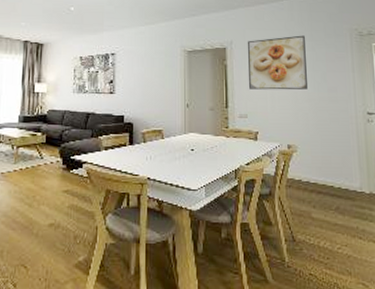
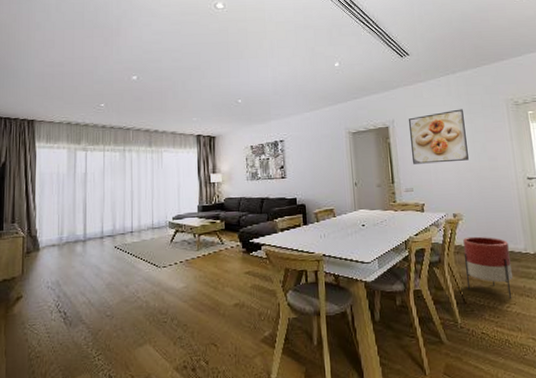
planter: none [296,170,347,239] -> present [463,236,513,298]

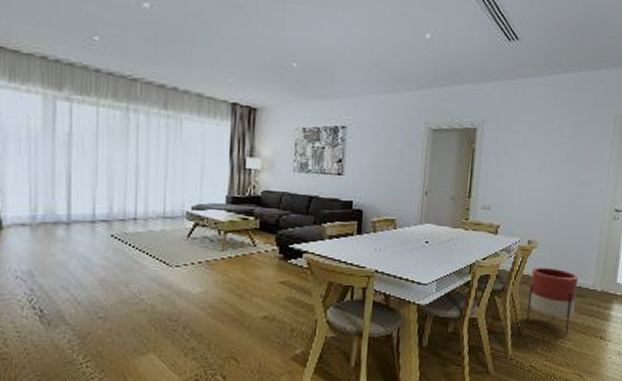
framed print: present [408,109,469,164] -> none [497,119,566,182]

